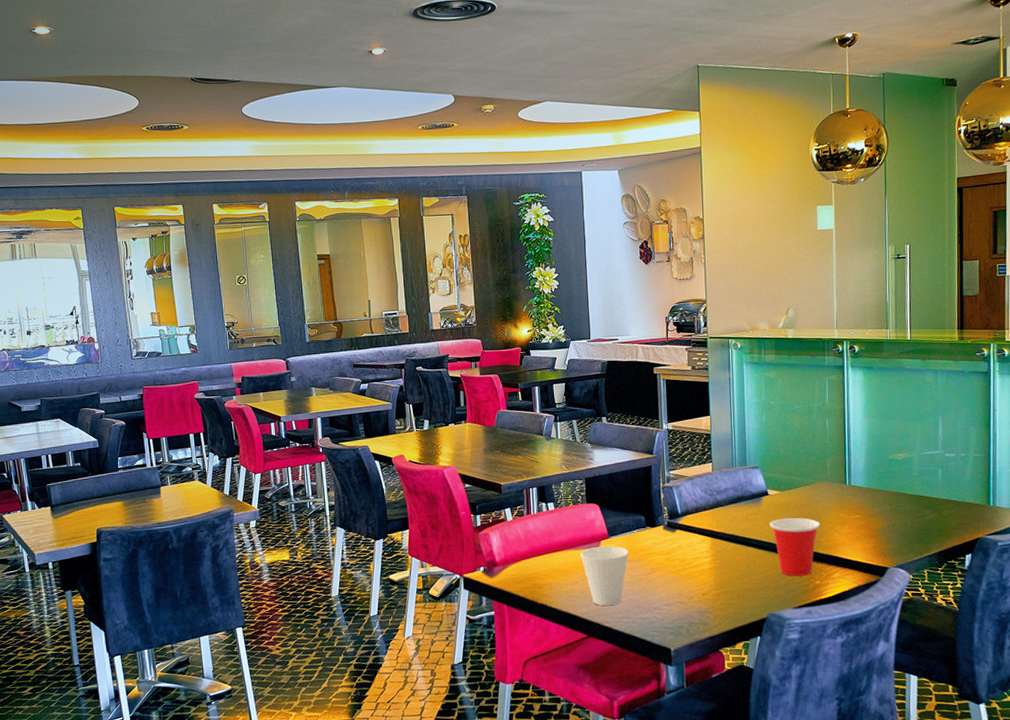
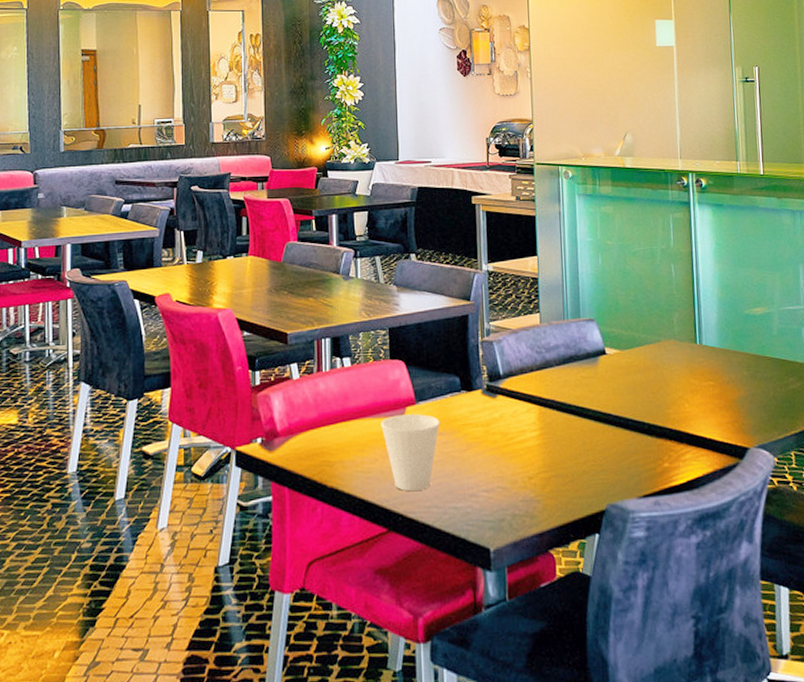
cup: present [769,517,821,576] -> none [608,383,668,457]

